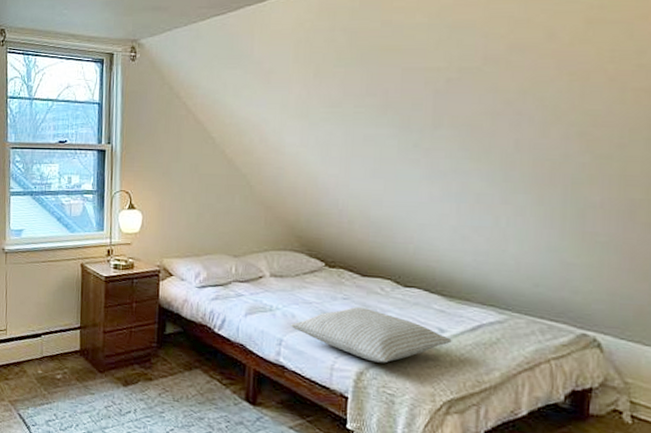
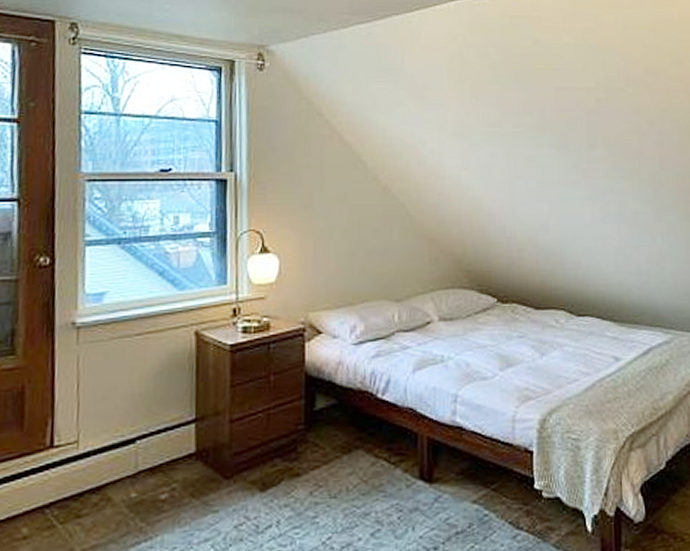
pillow: present [291,307,452,363] -> none [466,345,627,405]

